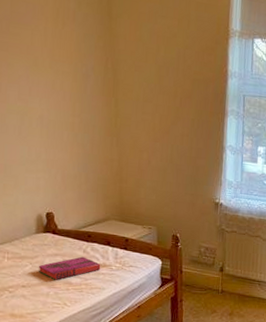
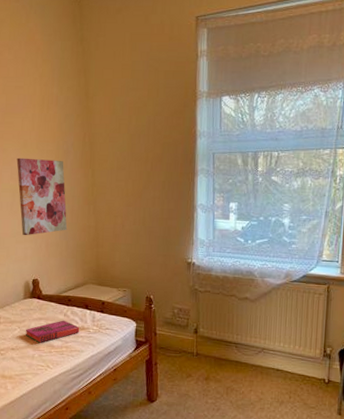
wall art: none [25,76,87,165] -> present [16,157,68,236]

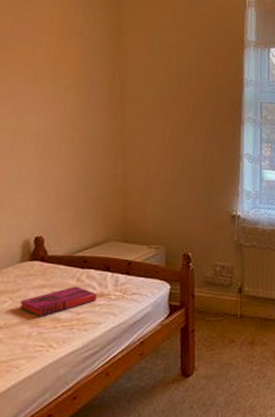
wall art: present [16,157,68,236] -> none [21,90,87,184]

